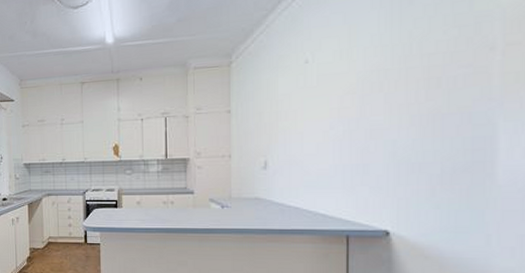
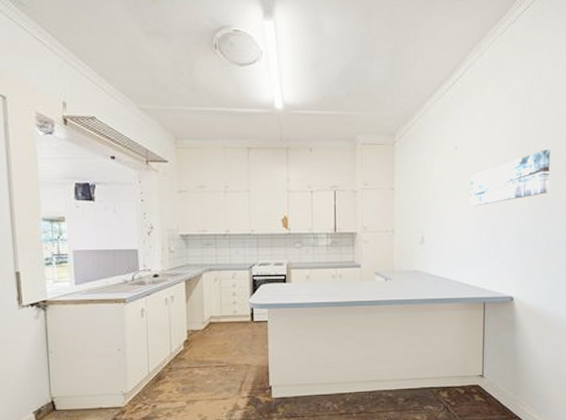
wall art: none [326,52,443,126] -> present [470,150,550,207]

